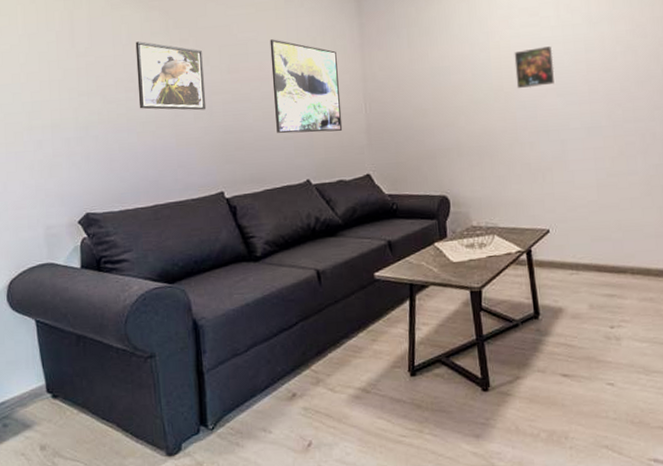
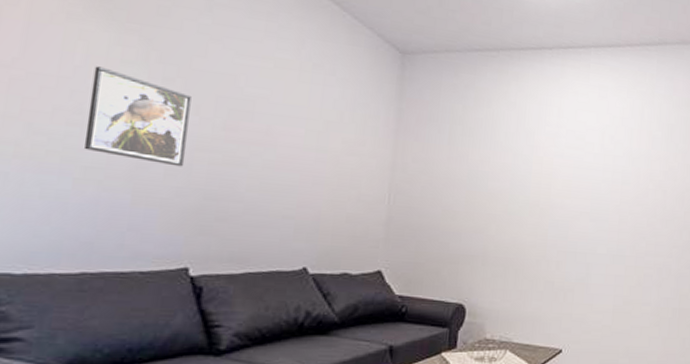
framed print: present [270,39,343,134] -> none [275,102,366,219]
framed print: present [514,46,555,88] -> none [553,170,592,209]

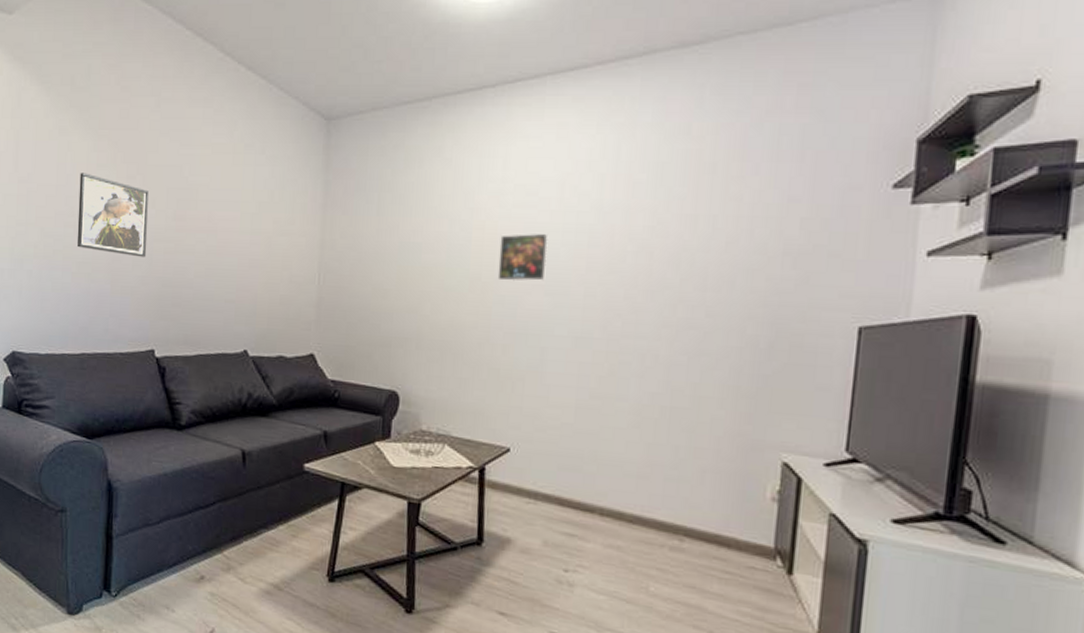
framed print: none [553,170,592,209] -> present [497,234,548,281]

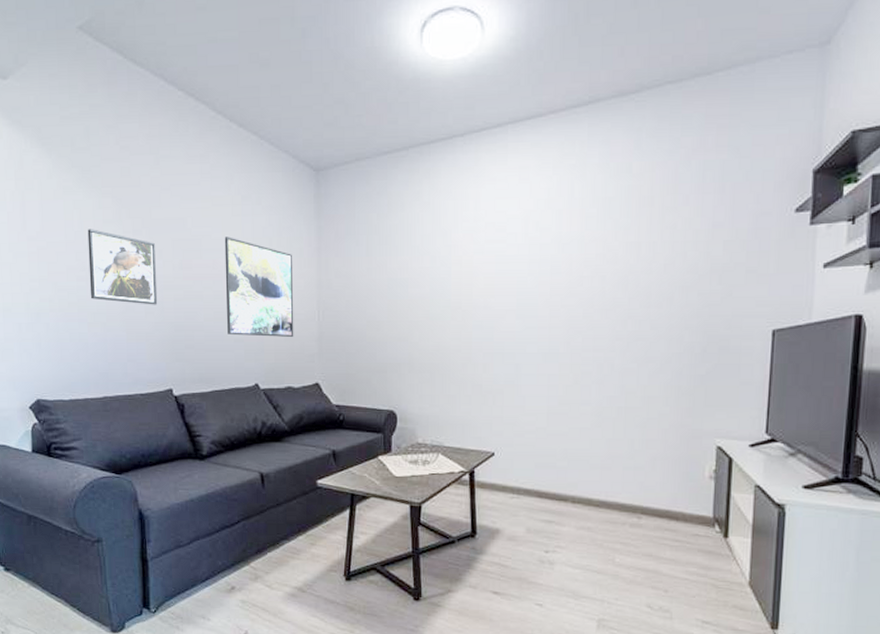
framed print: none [218,187,295,301] -> present [224,237,294,337]
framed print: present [497,234,548,281] -> none [475,265,517,308]

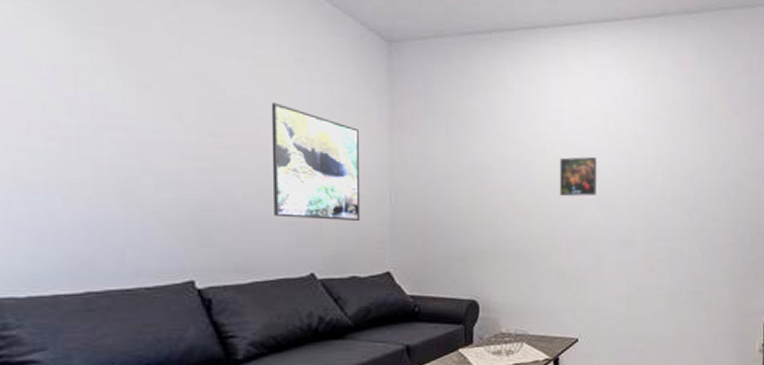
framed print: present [87,229,158,305] -> none [64,75,174,178]
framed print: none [475,265,517,308] -> present [559,157,598,197]

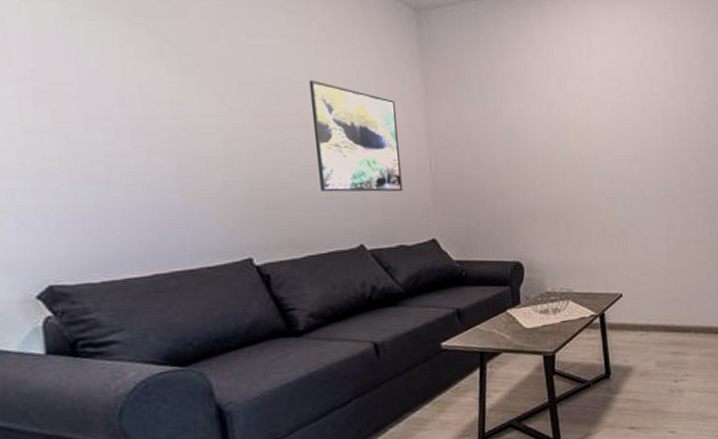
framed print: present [559,157,598,197] -> none [593,113,633,154]

